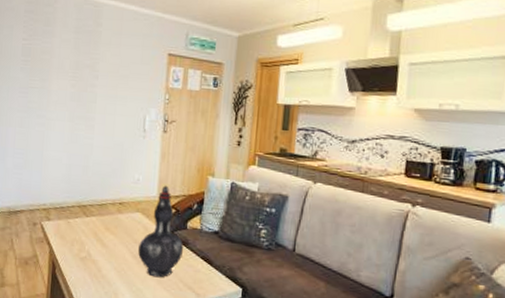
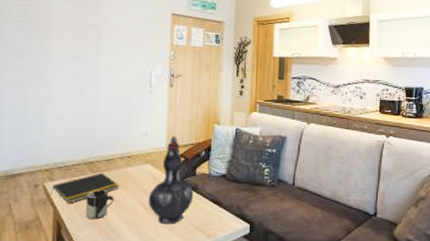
notepad: none [47,217,111,245] -> present [51,172,120,204]
cup: none [78,234,105,264] -> present [86,190,114,220]

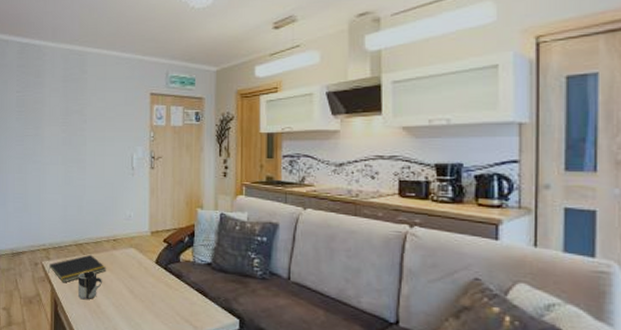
decorative vase: present [149,136,194,225] -> none [134,220,179,312]

